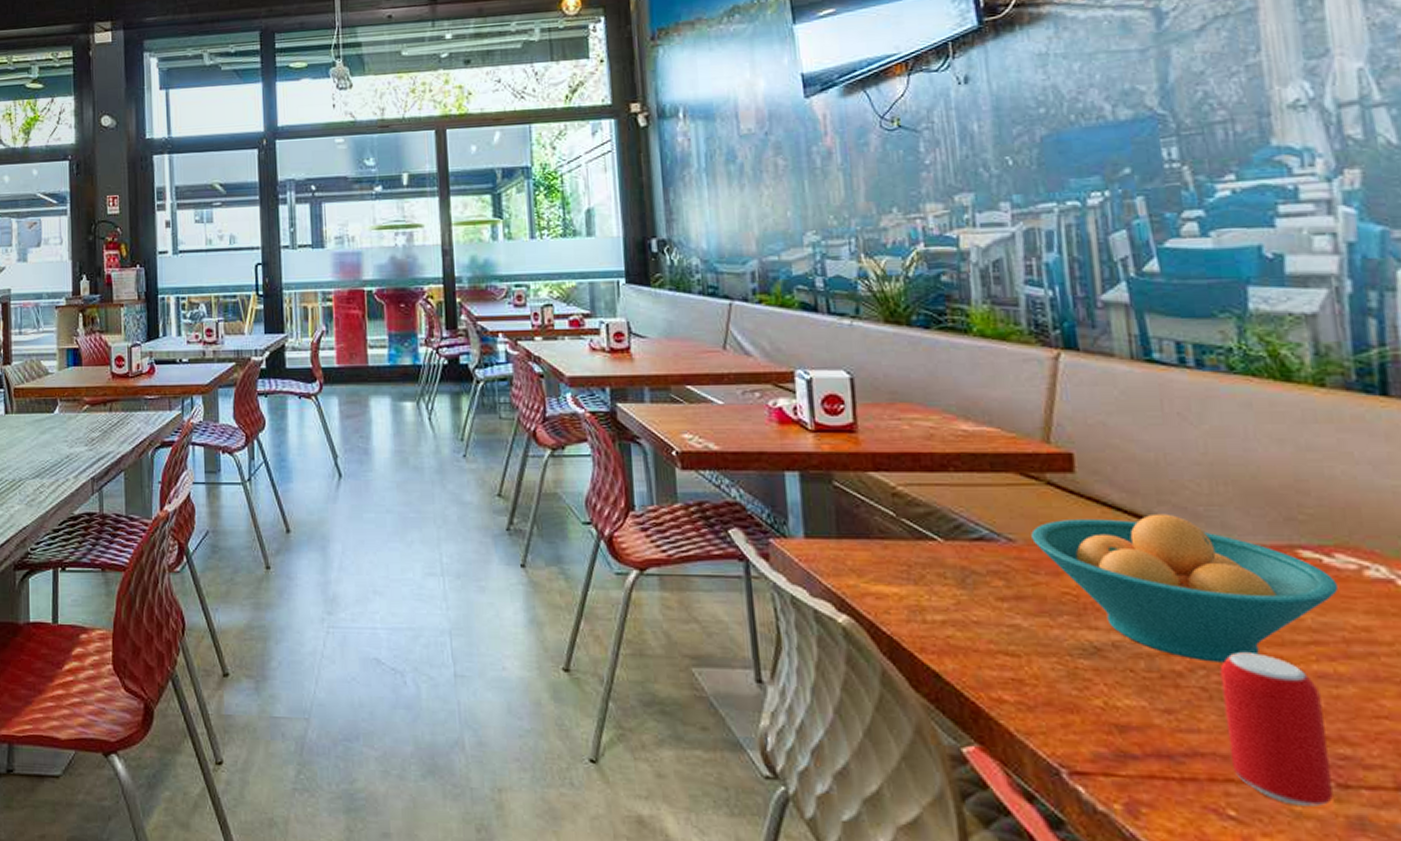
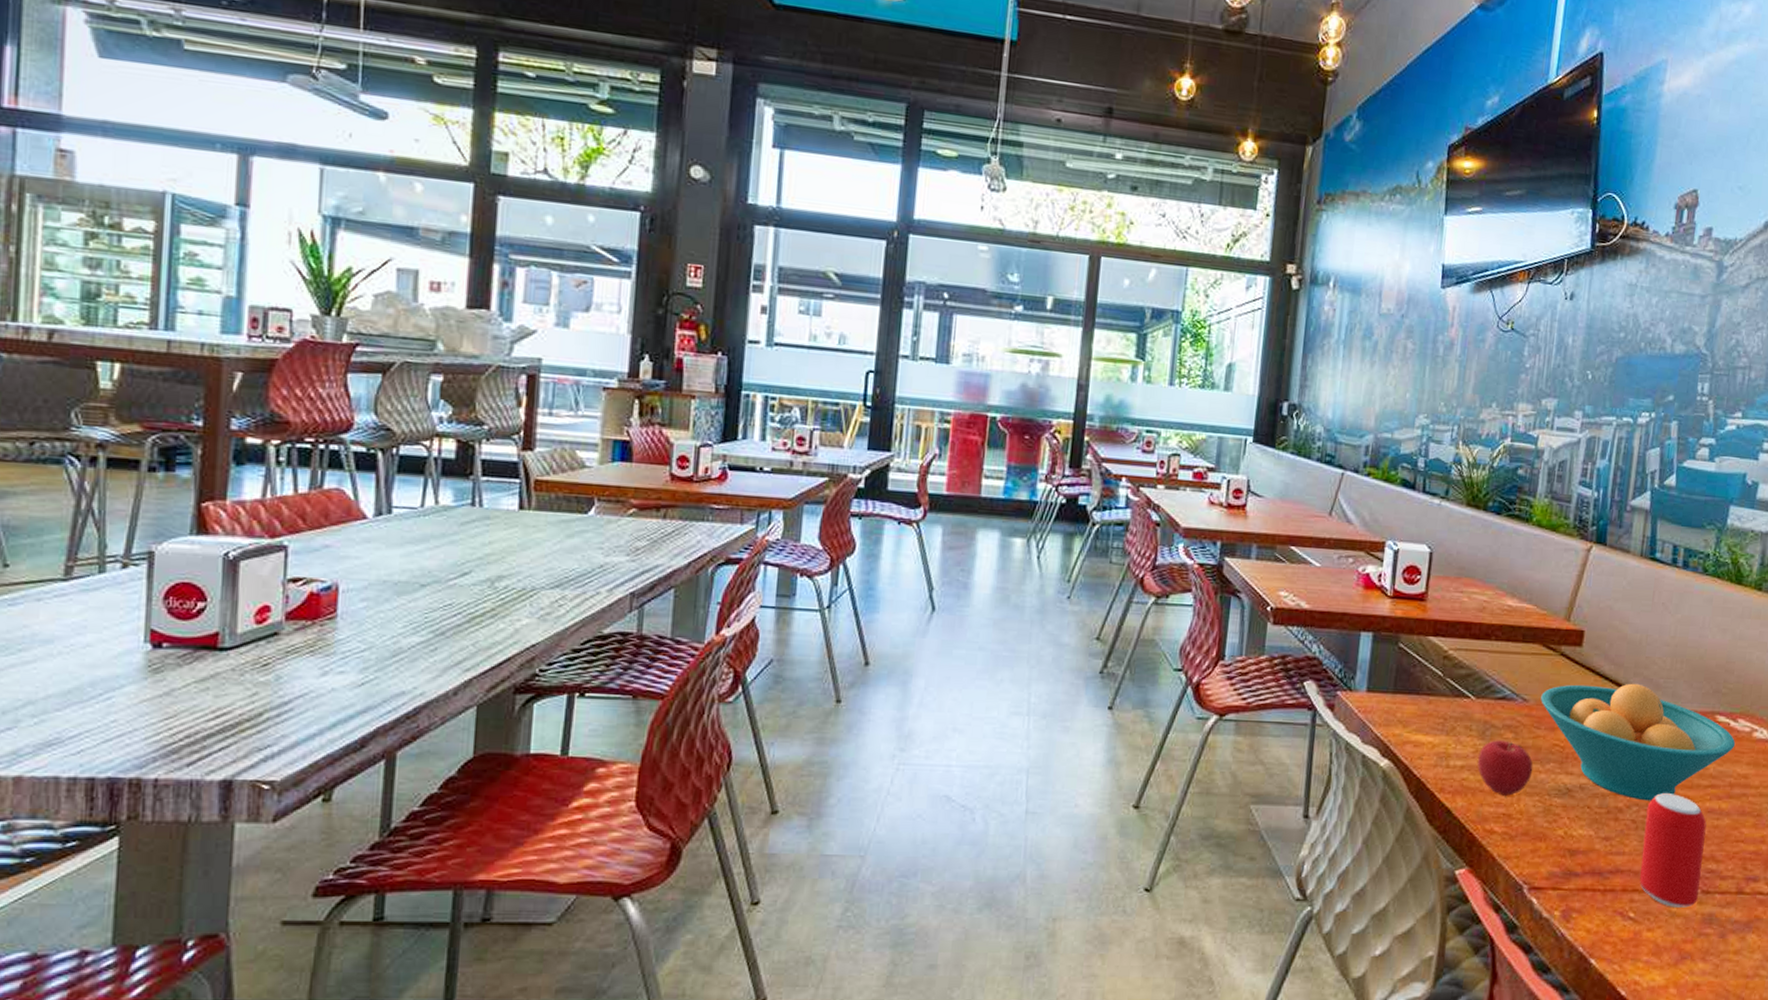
apple: none [962,589,1041,657] -> present [1477,740,1533,796]

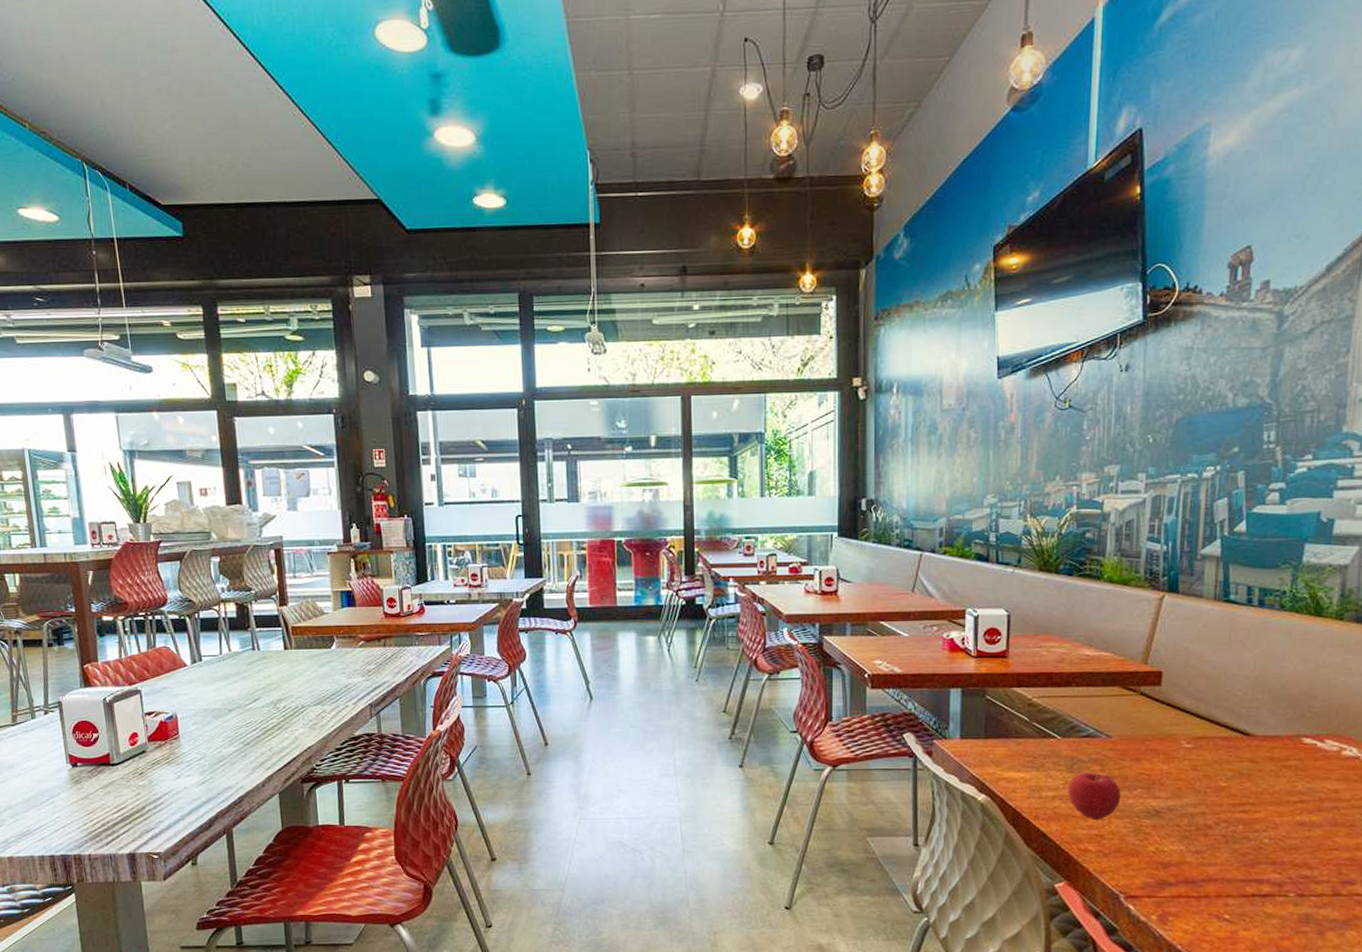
fruit bowl: present [1541,683,1736,801] -> none [1124,714,1324,818]
beverage can: present [1639,793,1707,908] -> none [1232,810,1298,909]

